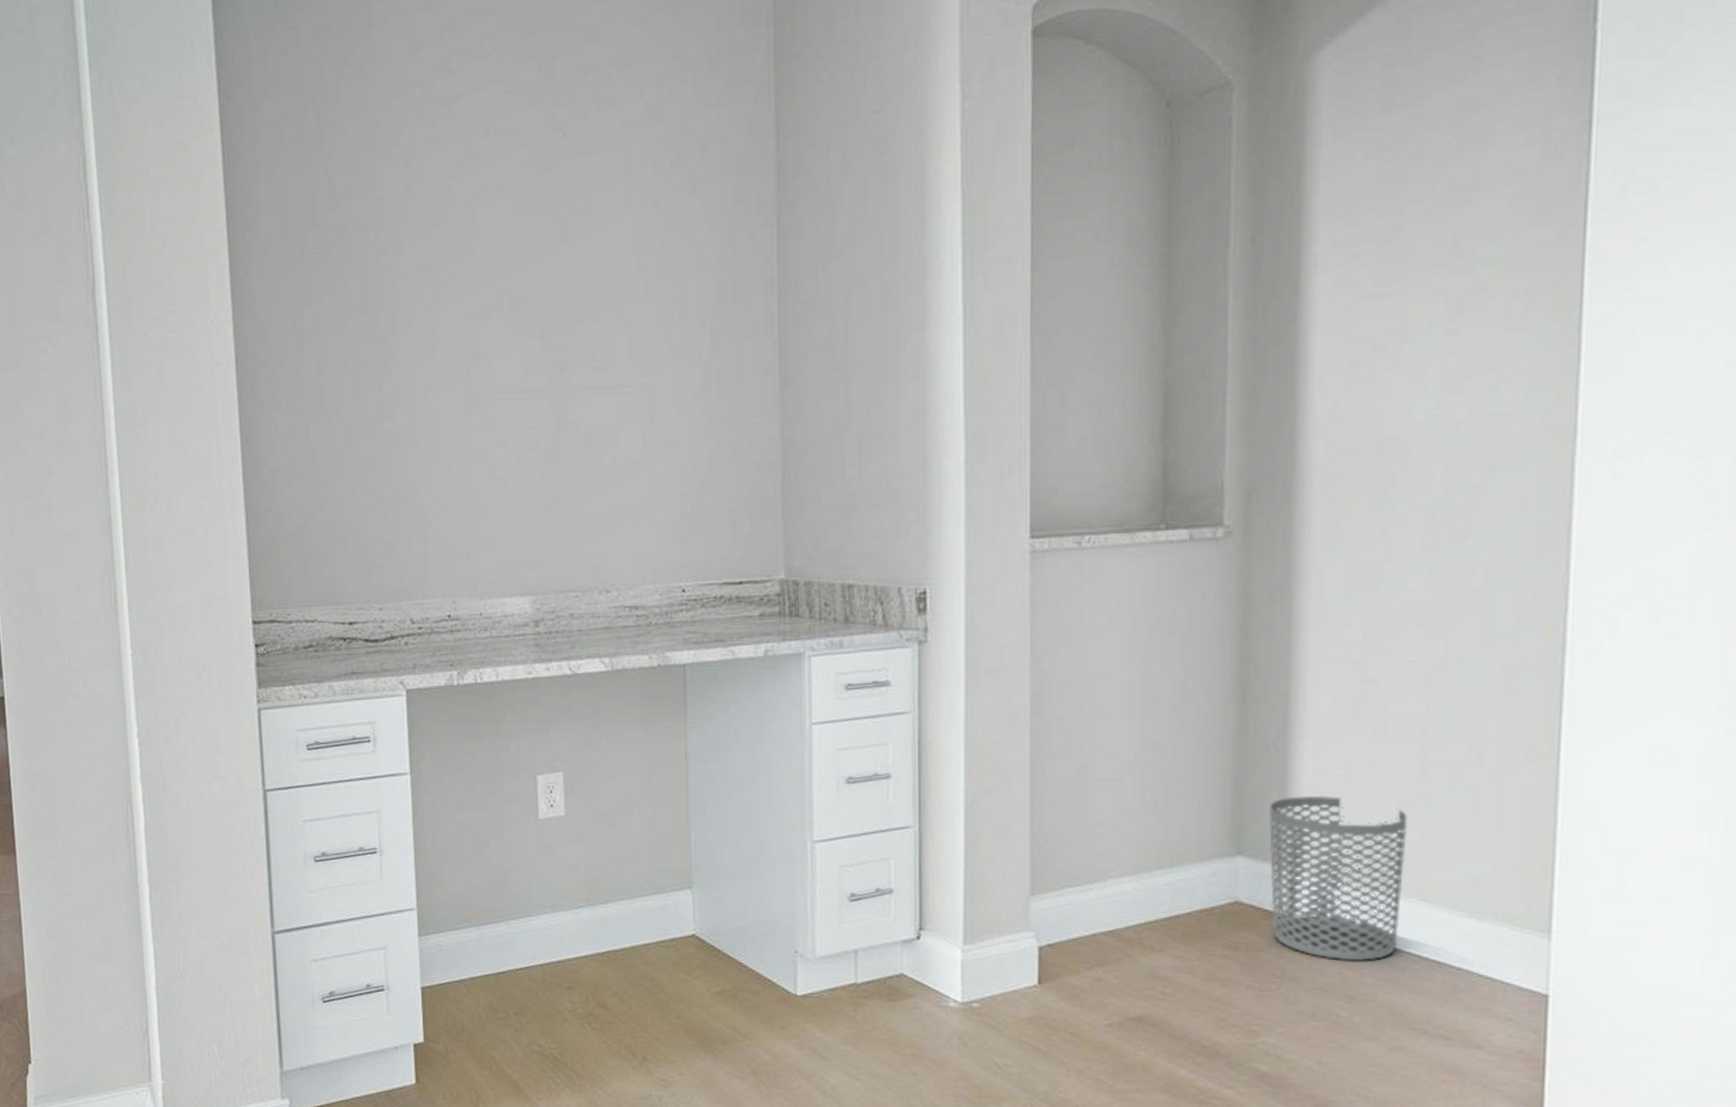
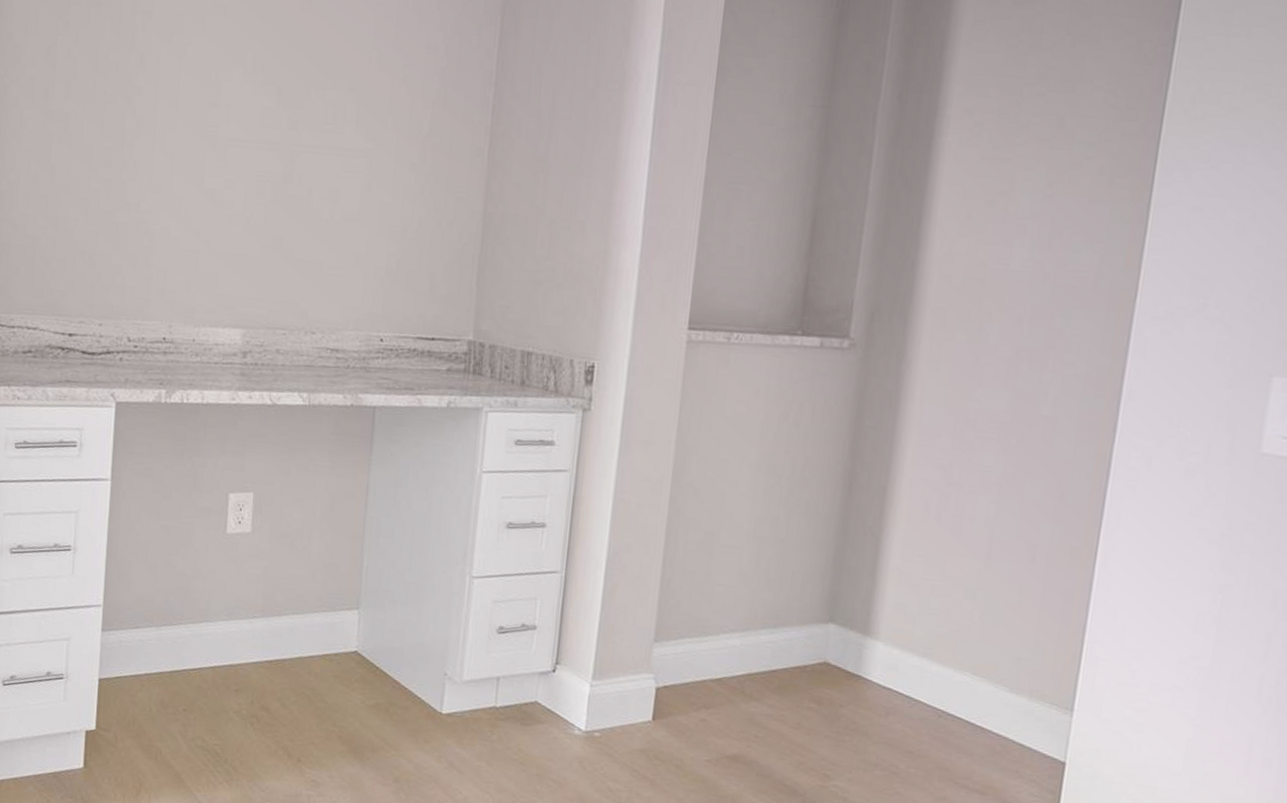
waste bin: present [1269,795,1408,961] -> none [852,576,971,722]

